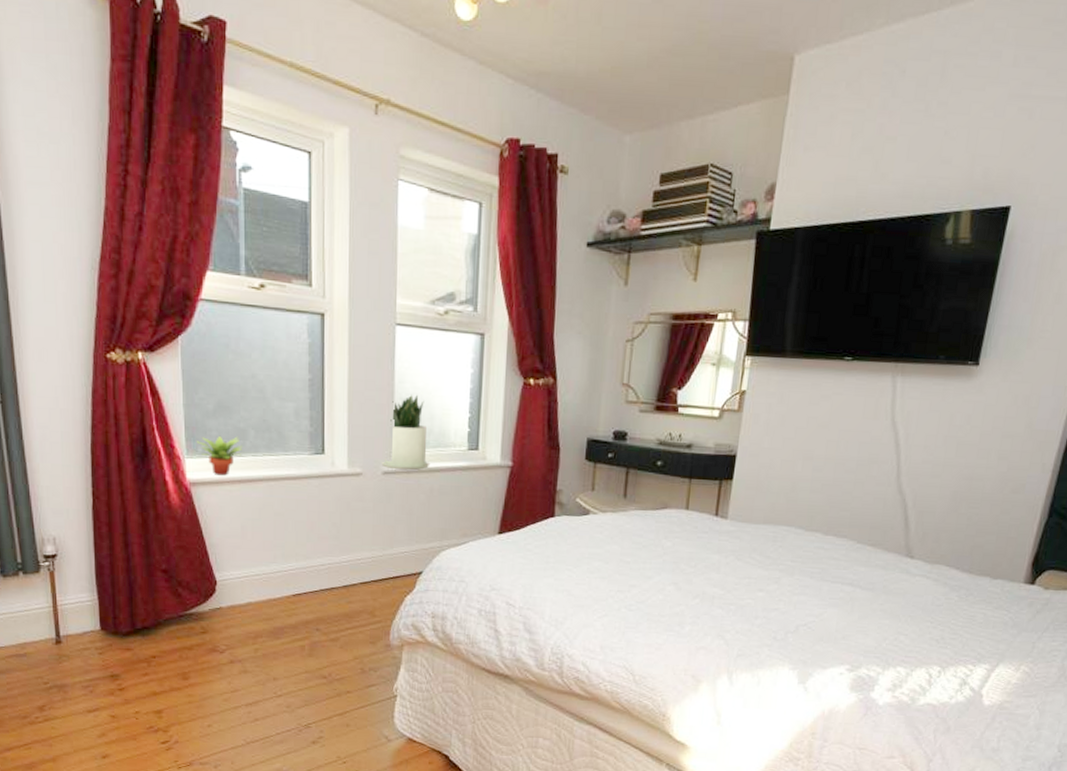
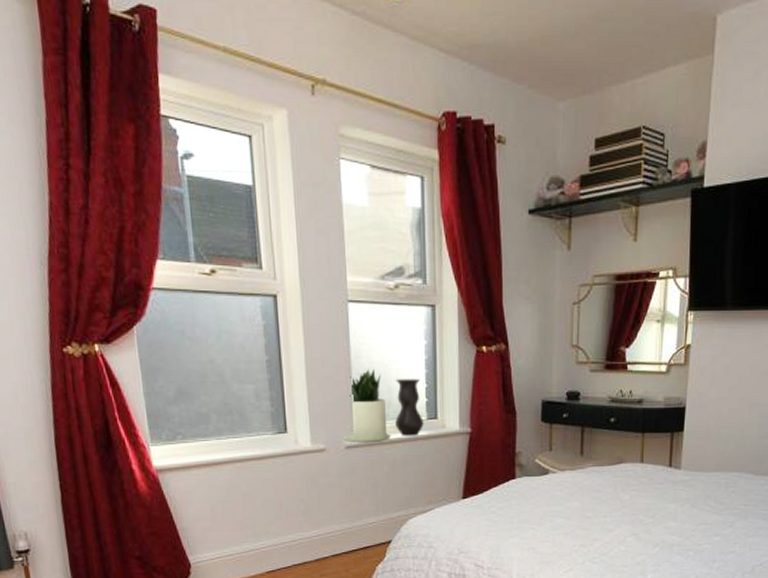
succulent plant: present [196,435,243,477] -> none [159,421,207,462]
vase: none [435,407,464,466] -> present [395,379,424,436]

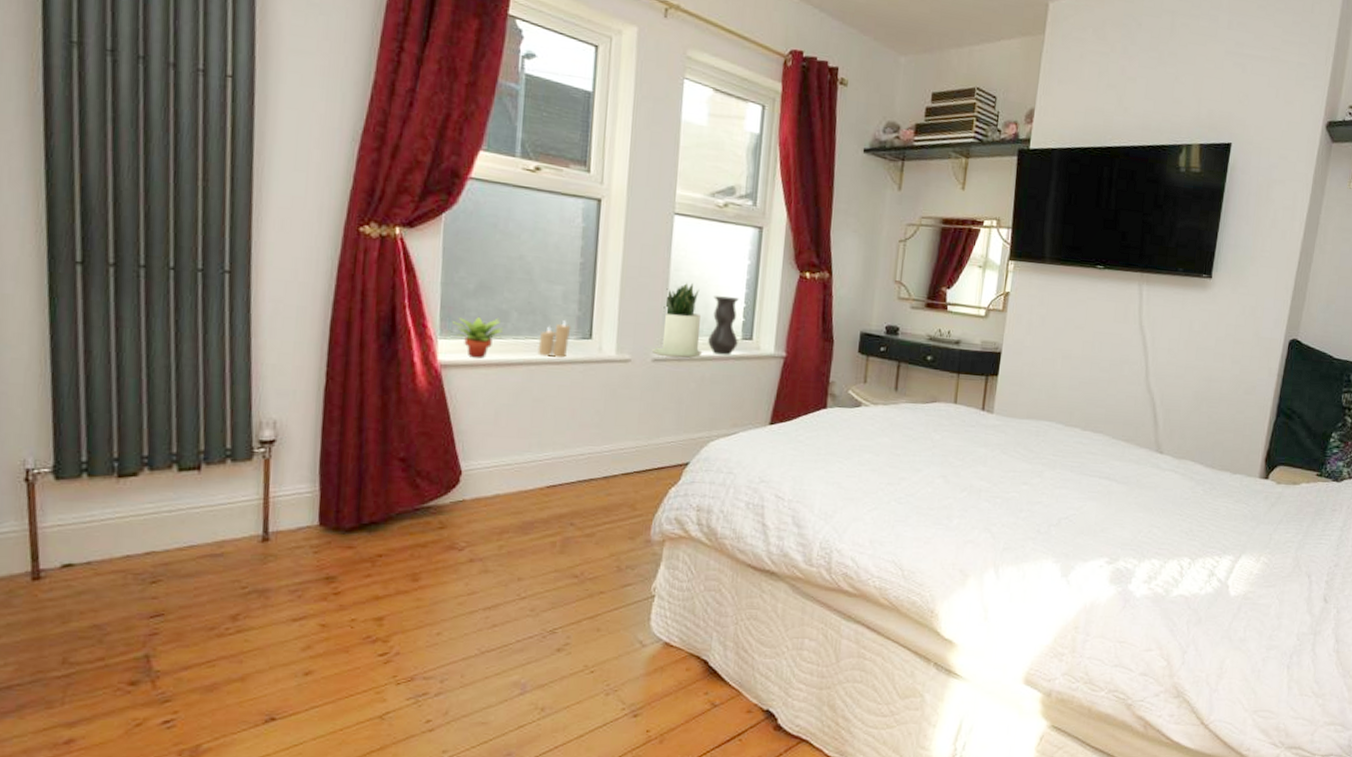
succulent plant: none [159,421,207,462] -> present [451,316,504,360]
candle: none [239,418,267,454] -> present [537,320,572,359]

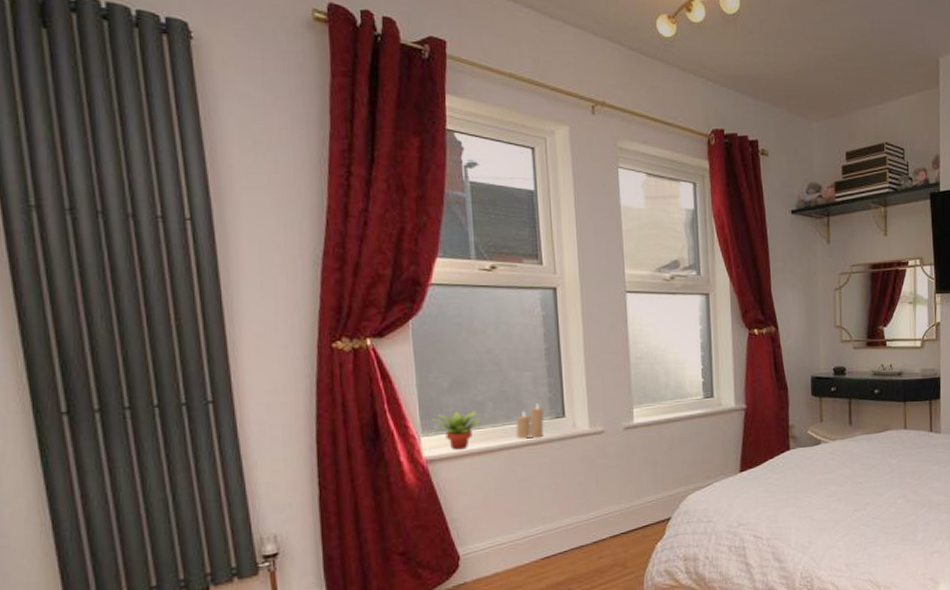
planter: present [651,283,703,359] -> none [621,354,670,424]
vase: present [708,296,739,355] -> none [672,361,701,415]

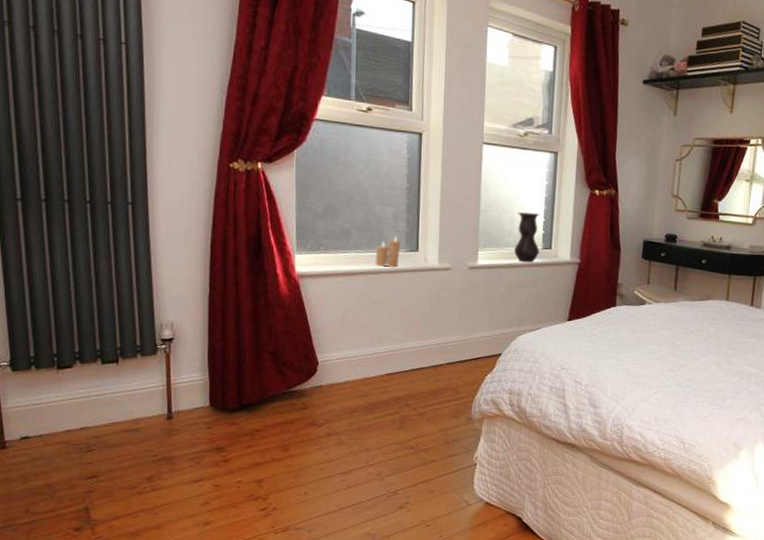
succulent plant: present [431,409,482,451] -> none [305,234,347,271]
vase: none [672,361,701,415] -> present [514,212,539,263]

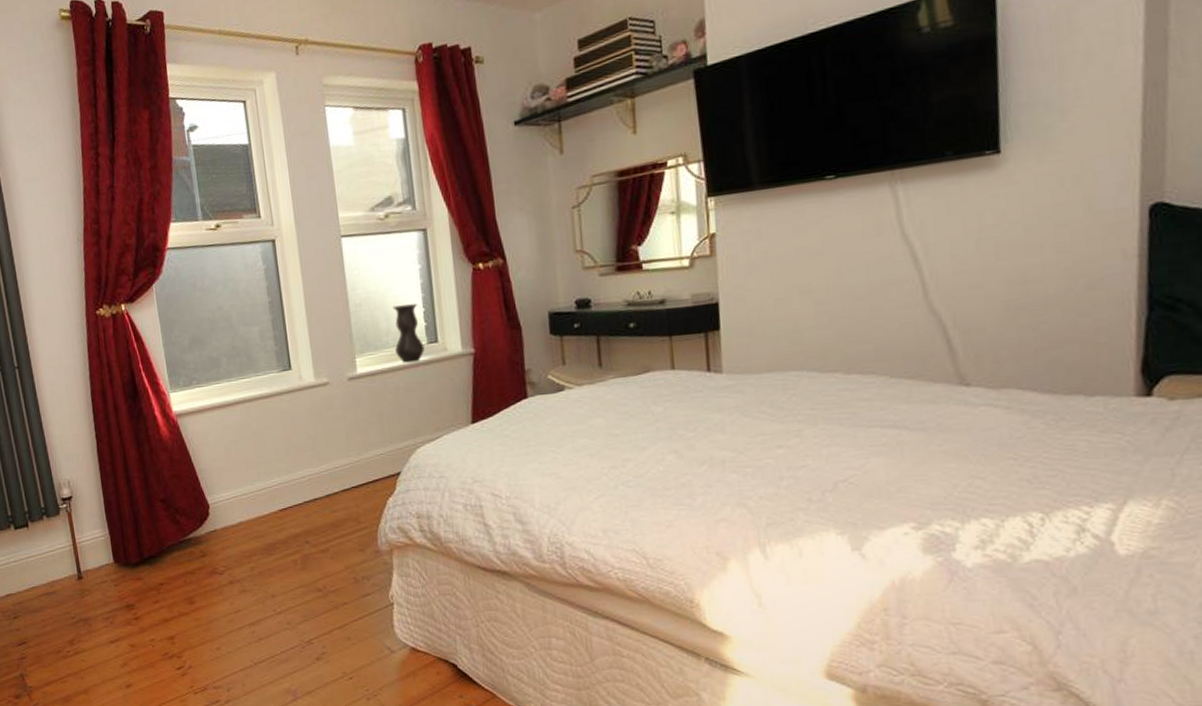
candle: present [375,236,401,269] -> none [248,357,273,393]

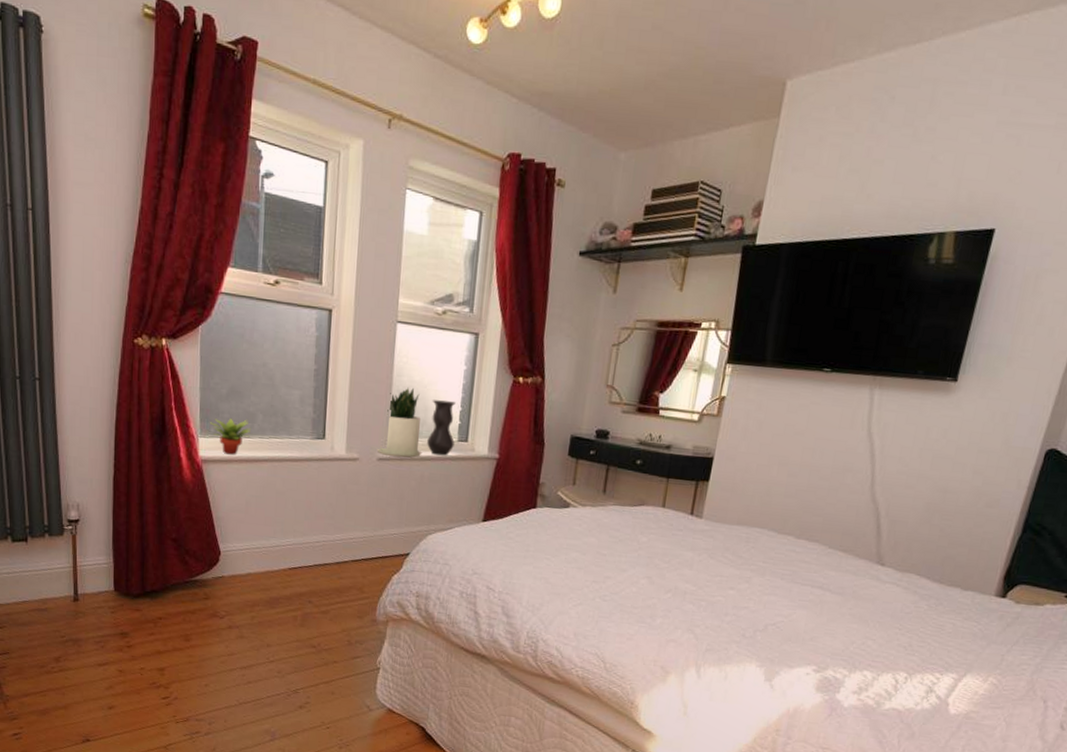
succulent plant: none [177,365,218,406] -> present [209,417,252,456]
planter: none [345,299,393,375] -> present [376,388,422,459]

